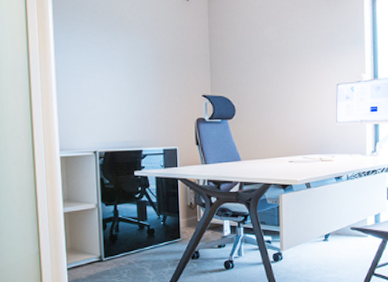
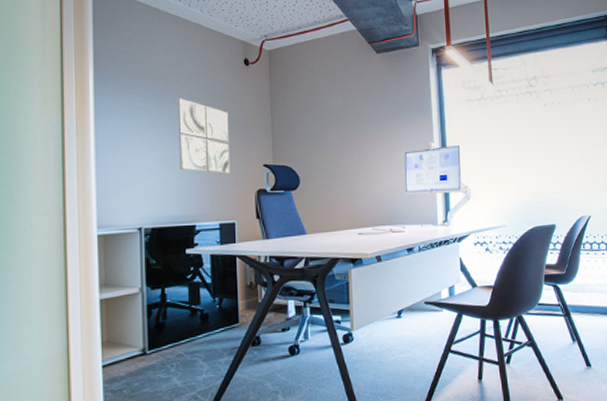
wall art: none [125,32,173,104] -> present [177,98,231,174]

